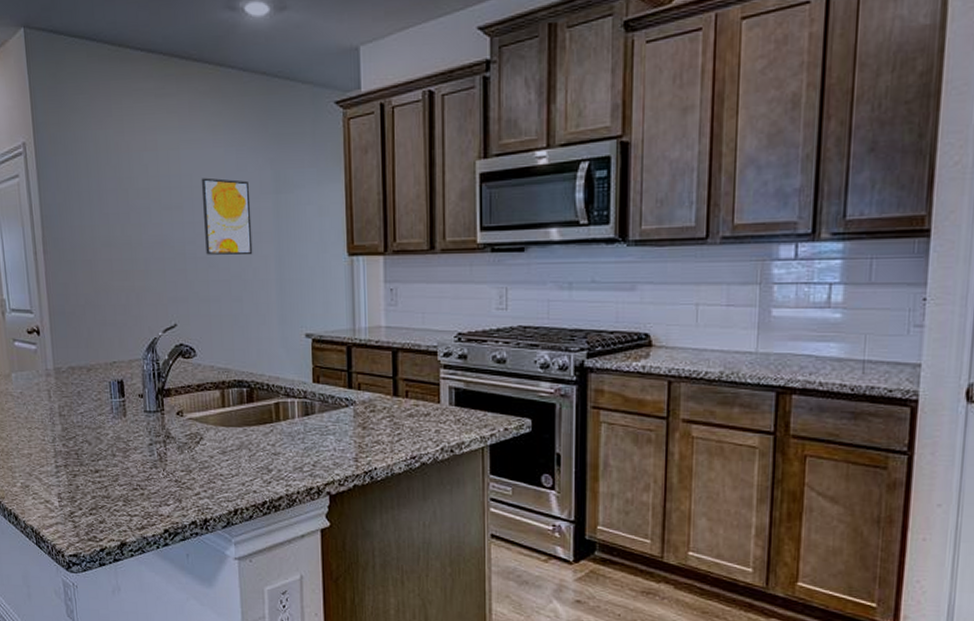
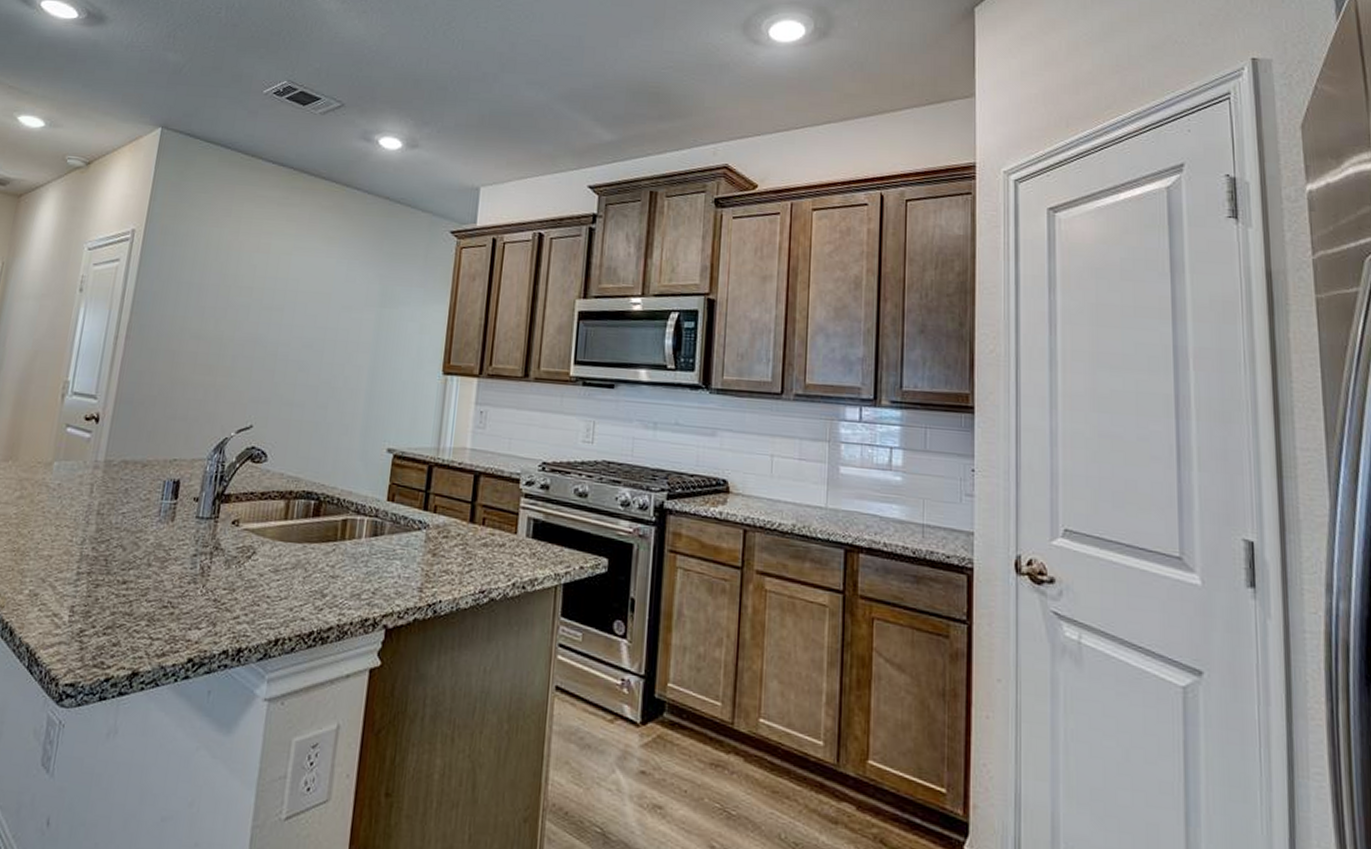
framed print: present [201,177,253,256] -> none [299,284,355,364]

